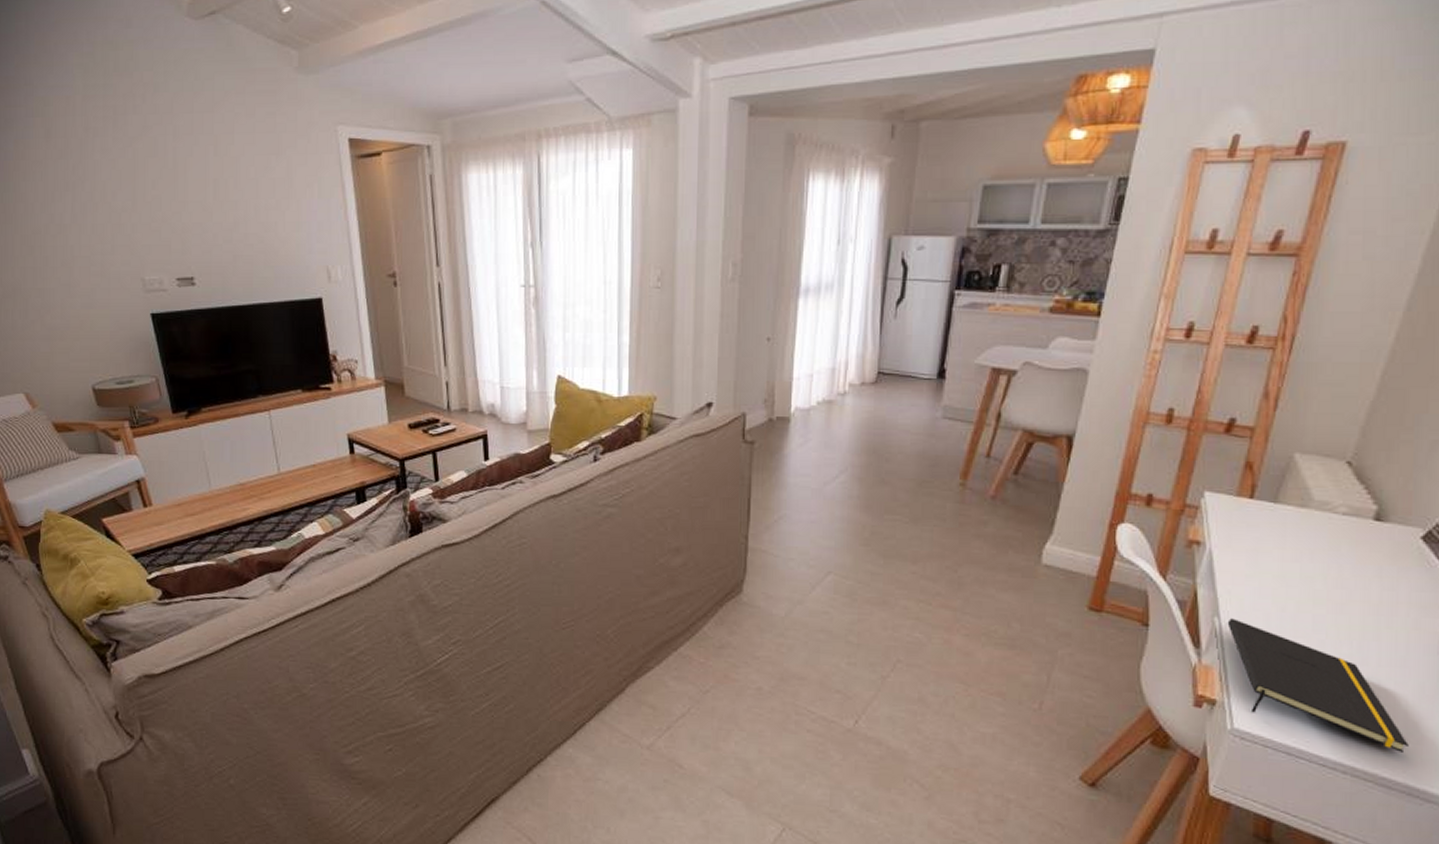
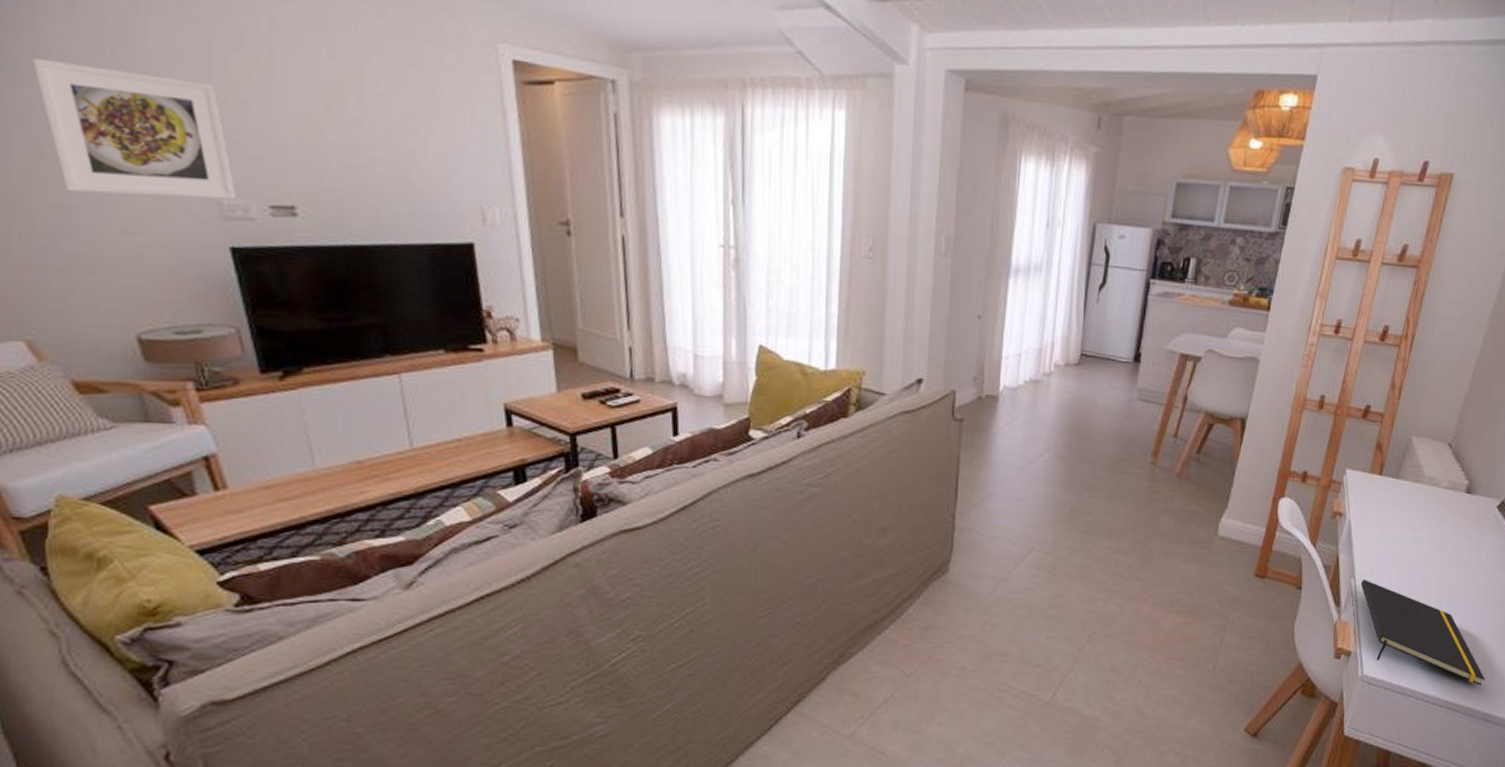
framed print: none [25,179,154,278] -> present [32,57,237,200]

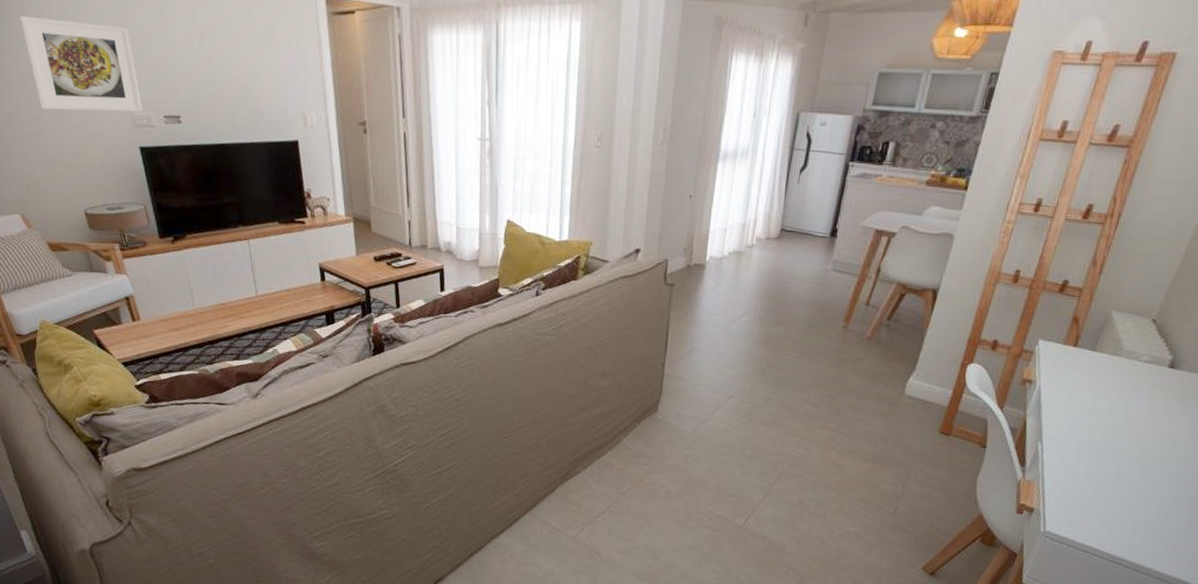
notepad: present [1360,579,1485,685] -> none [1047,443,1178,552]

